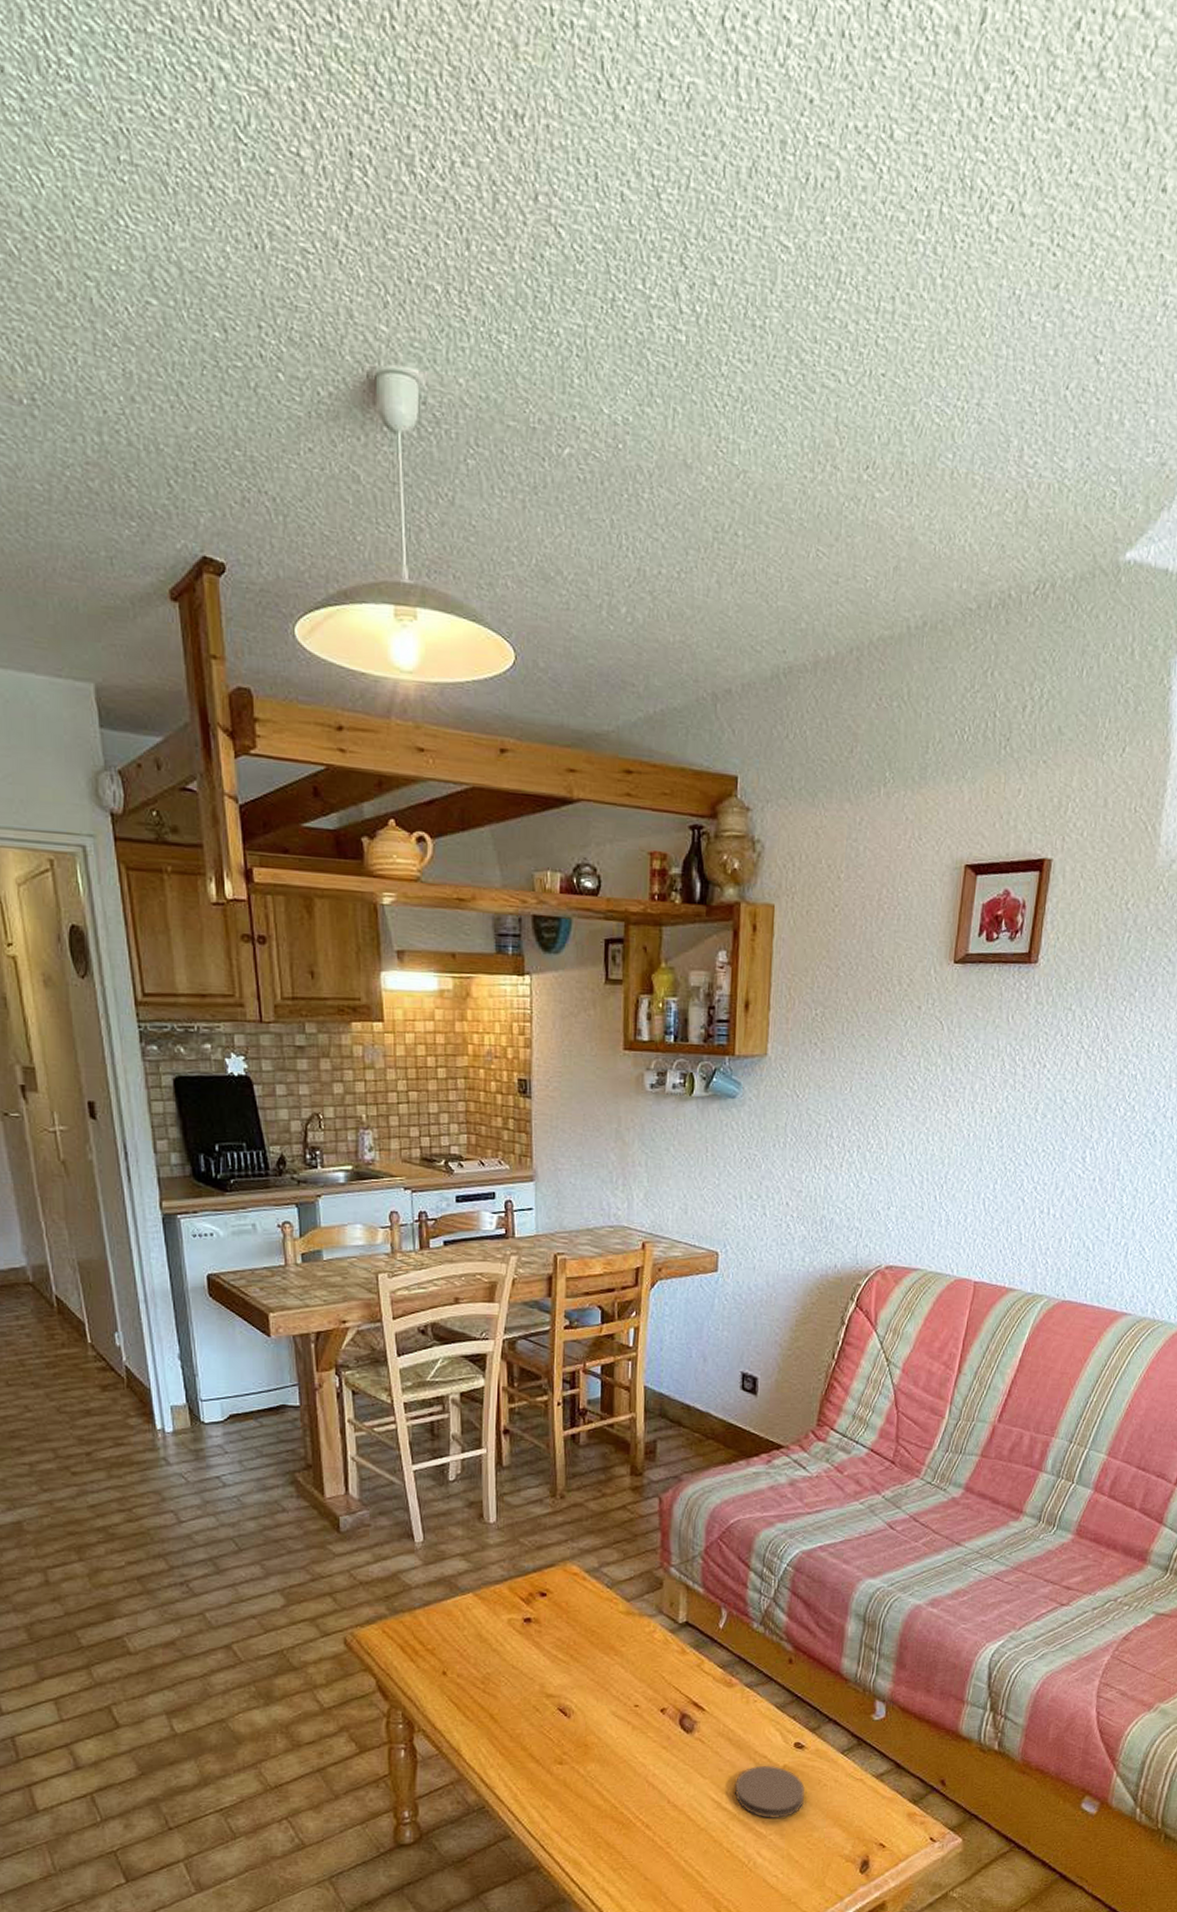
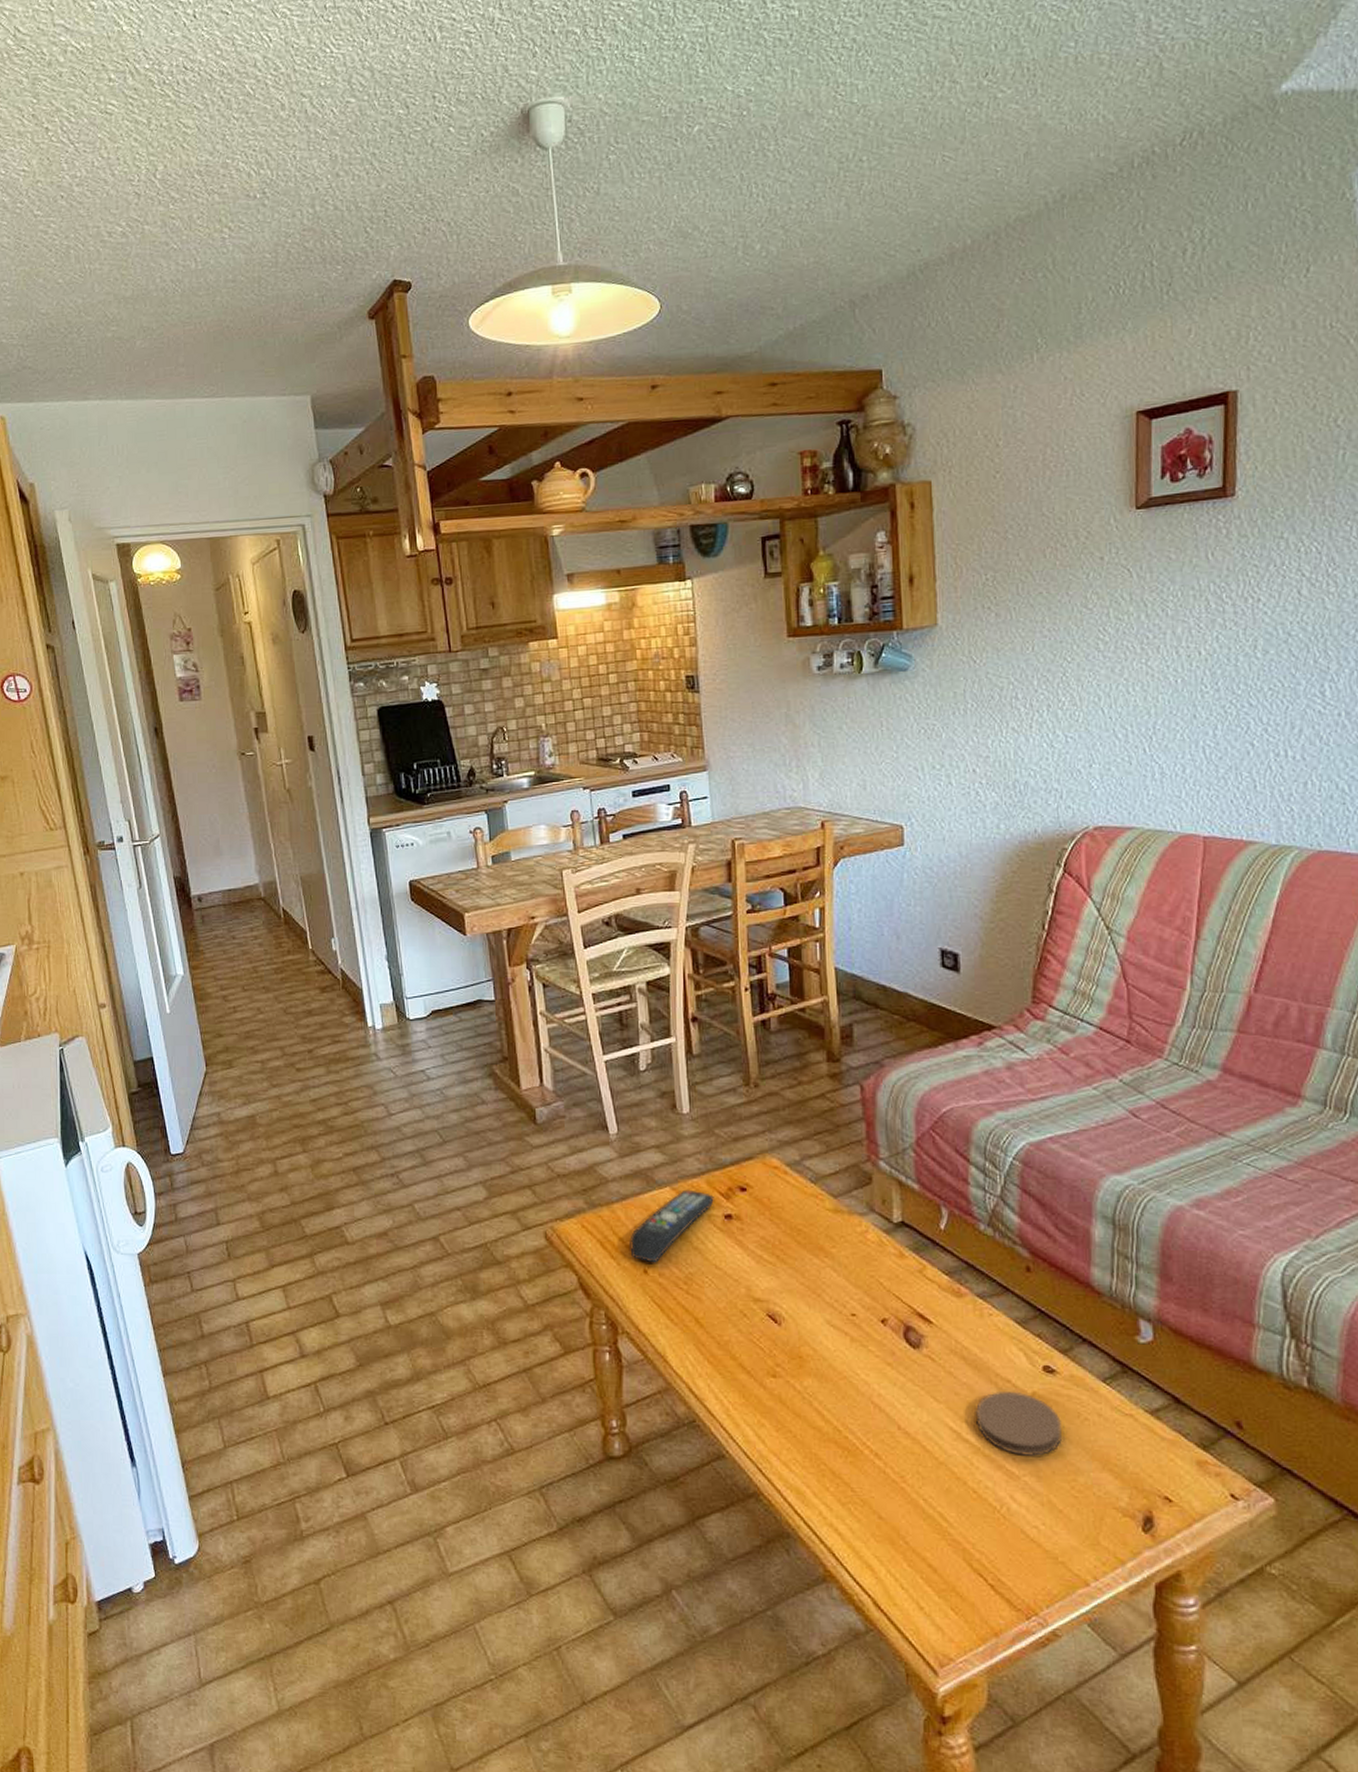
remote control: none [430,1595,515,1665] -> present [630,1189,714,1263]

